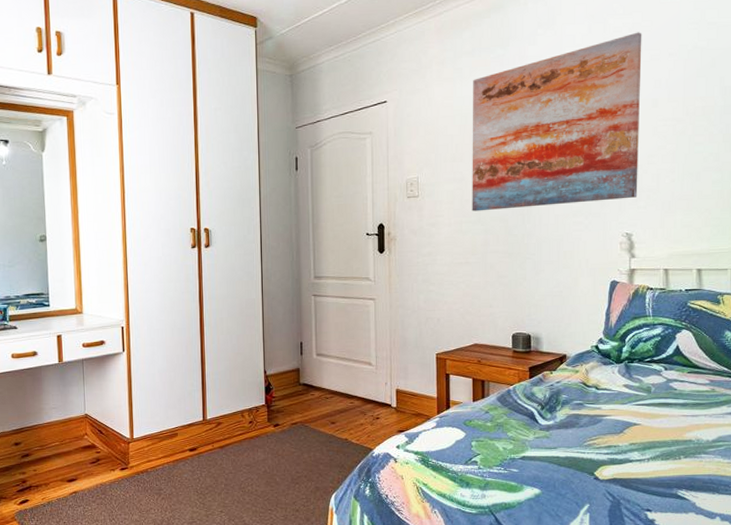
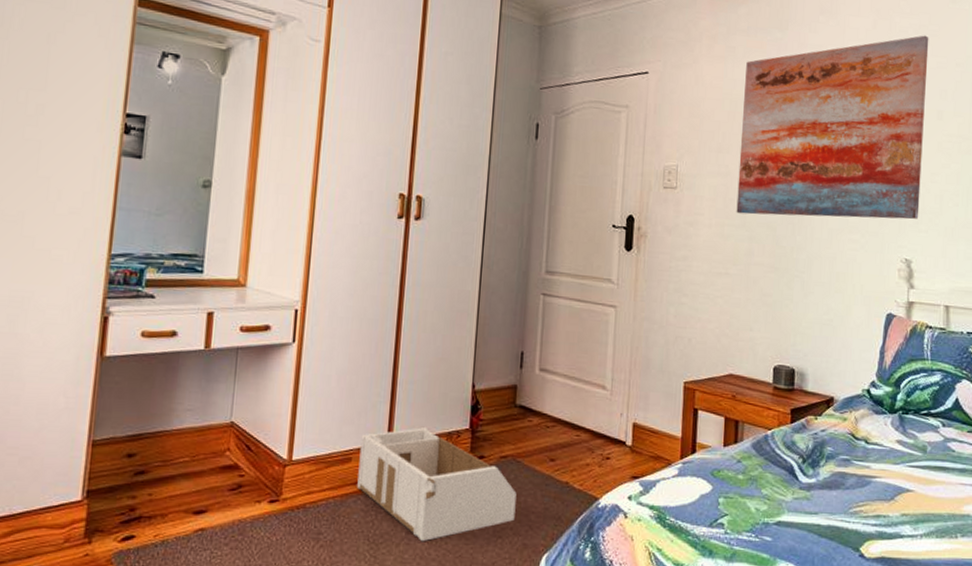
storage bin: none [183,407,307,491] -> present [357,428,517,542]

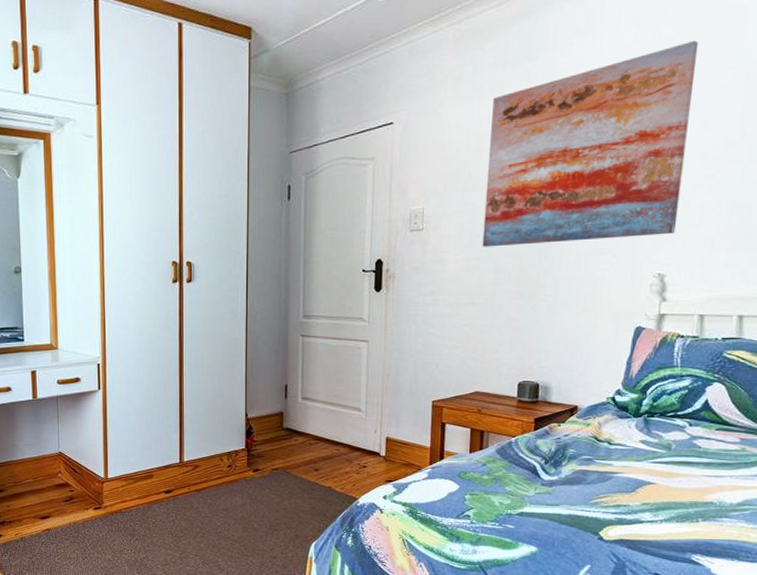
storage bin: present [357,428,517,542] -> none [159,450,288,535]

